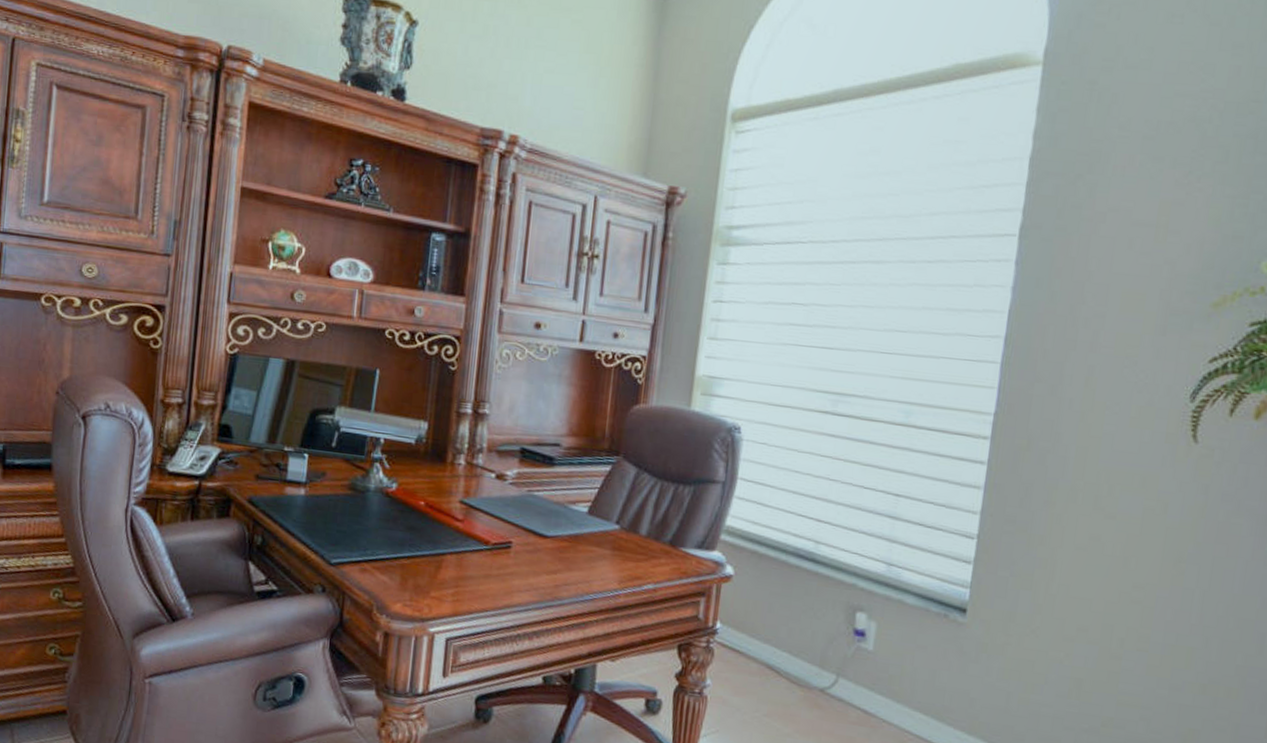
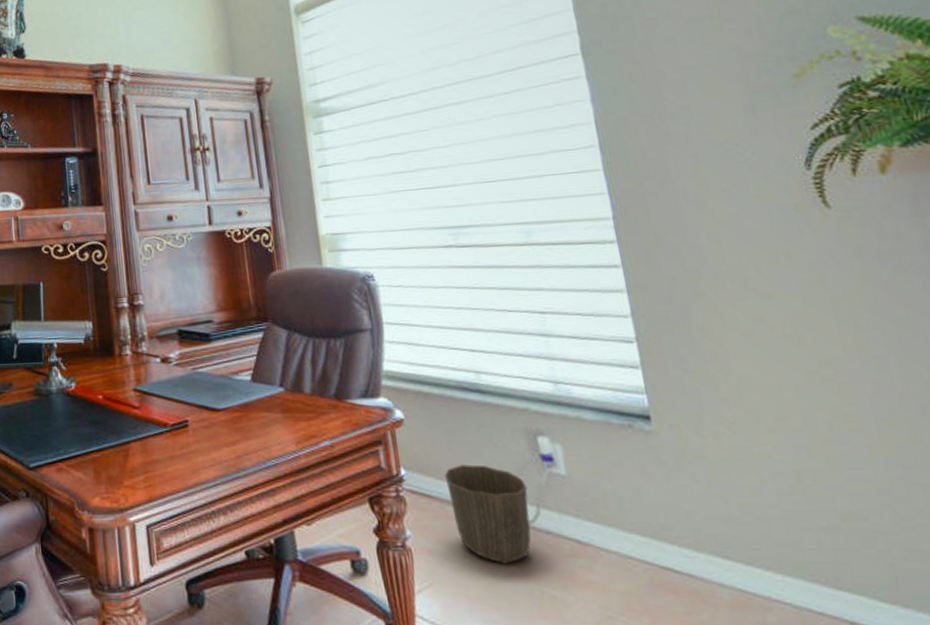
waste basket: none [755,626,833,723] -> present [444,464,532,564]

